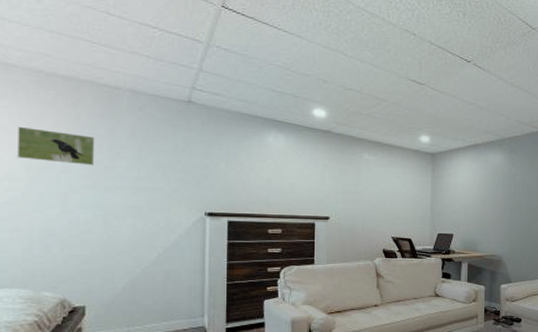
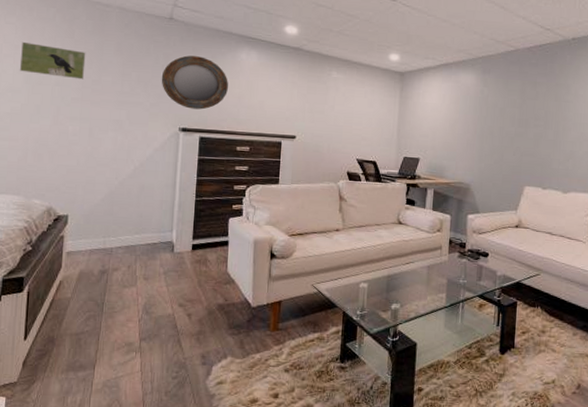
home mirror: none [182,139,256,194] -> present [161,55,228,110]

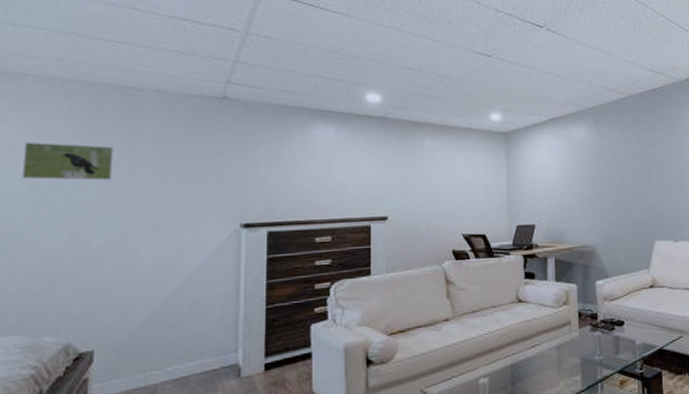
home mirror: present [161,55,228,110] -> none [214,138,300,200]

